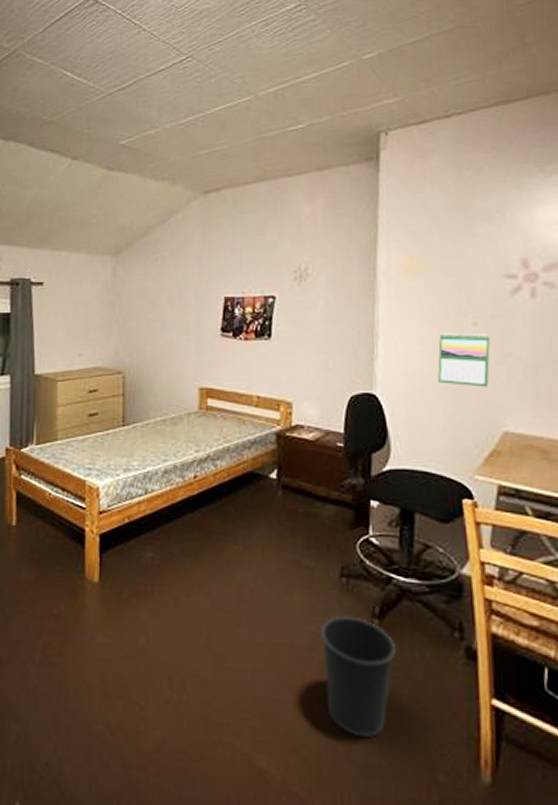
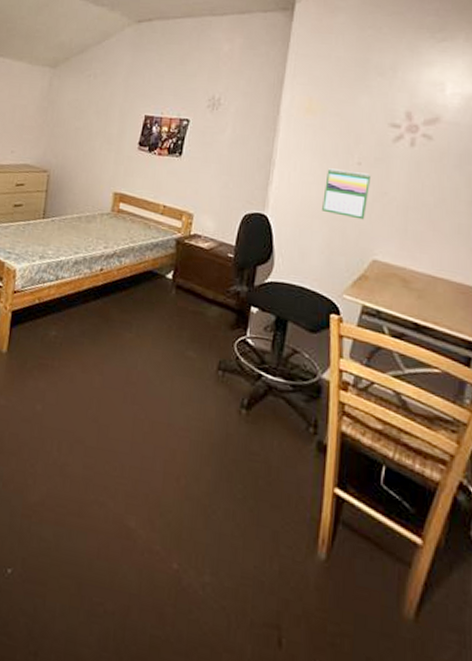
wastebasket: present [320,617,397,738] -> none [193,404,259,511]

